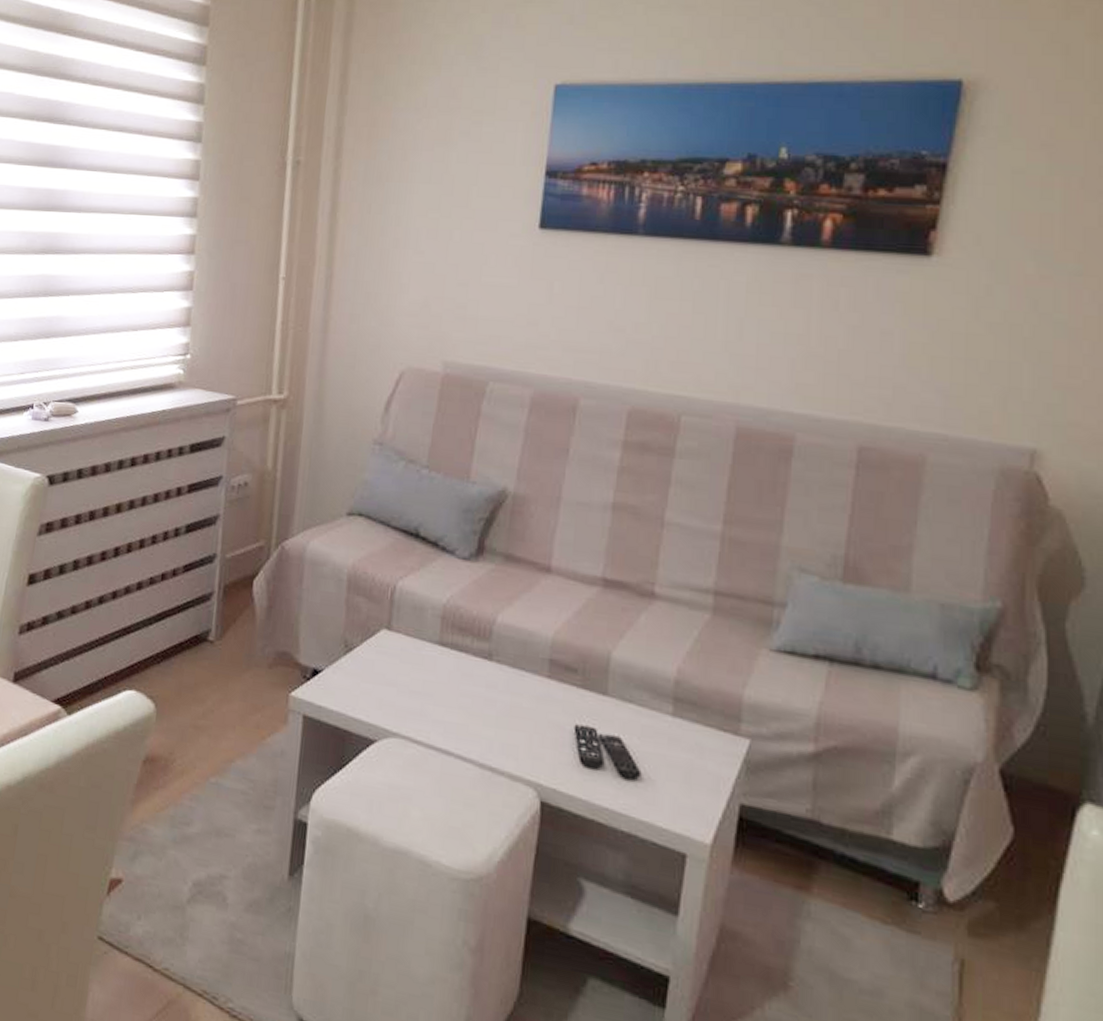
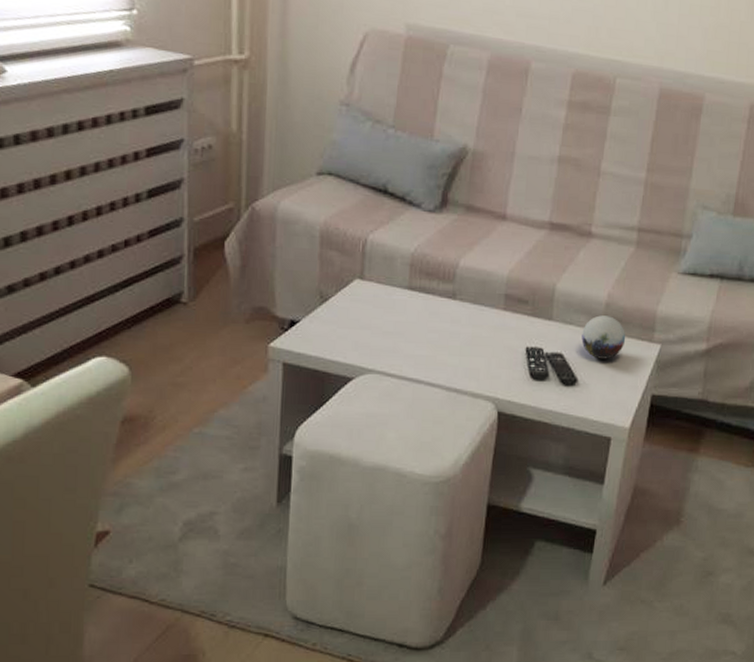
decorative orb: none [644,694,703,752] -> present [581,315,626,359]

